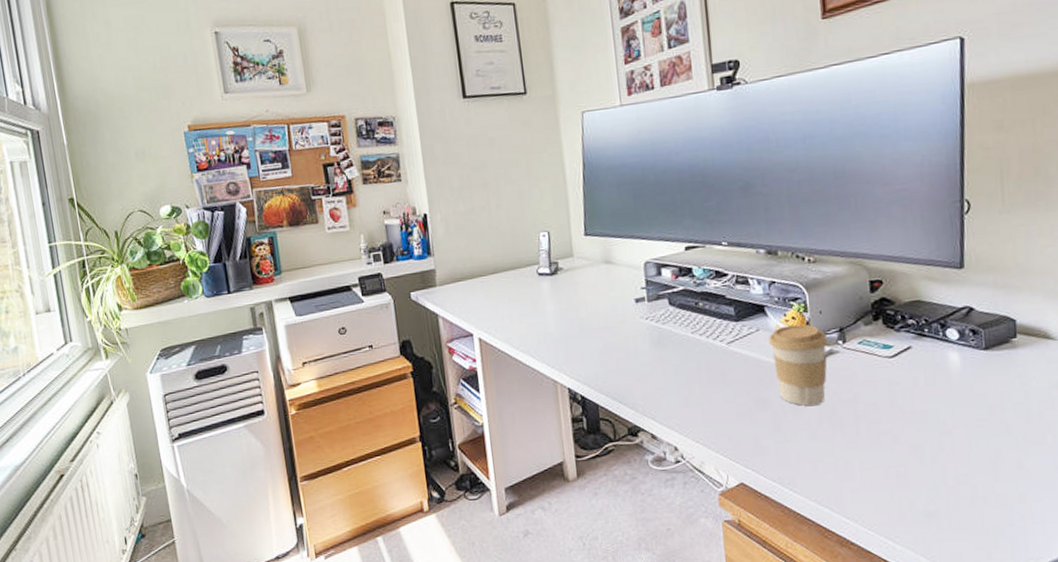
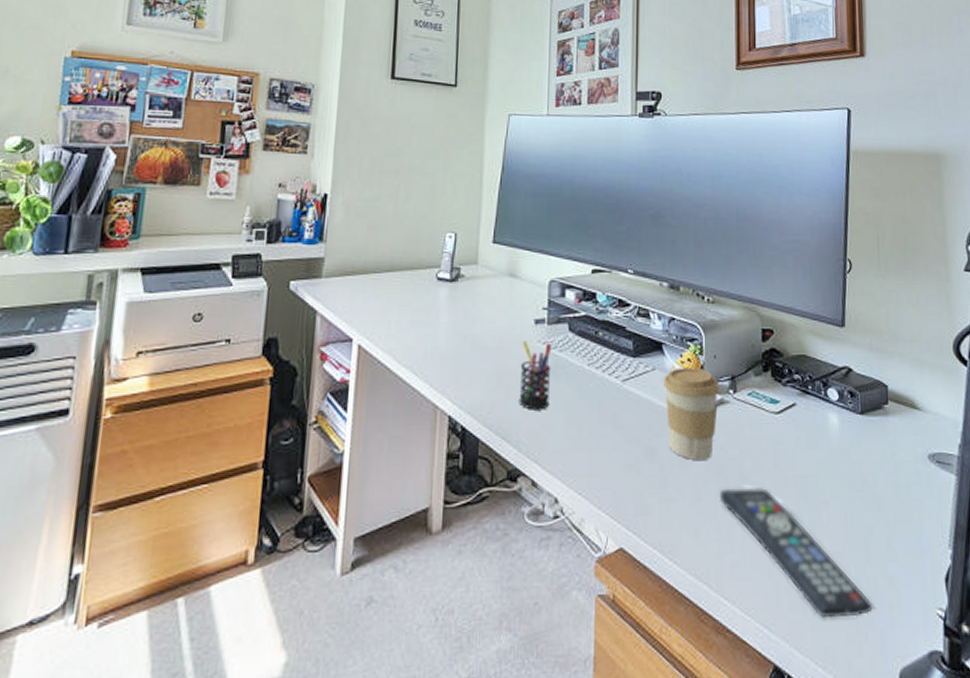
pen holder: none [626,318,659,377] -> present [519,341,552,410]
remote control: none [834,424,1004,530] -> present [719,488,874,618]

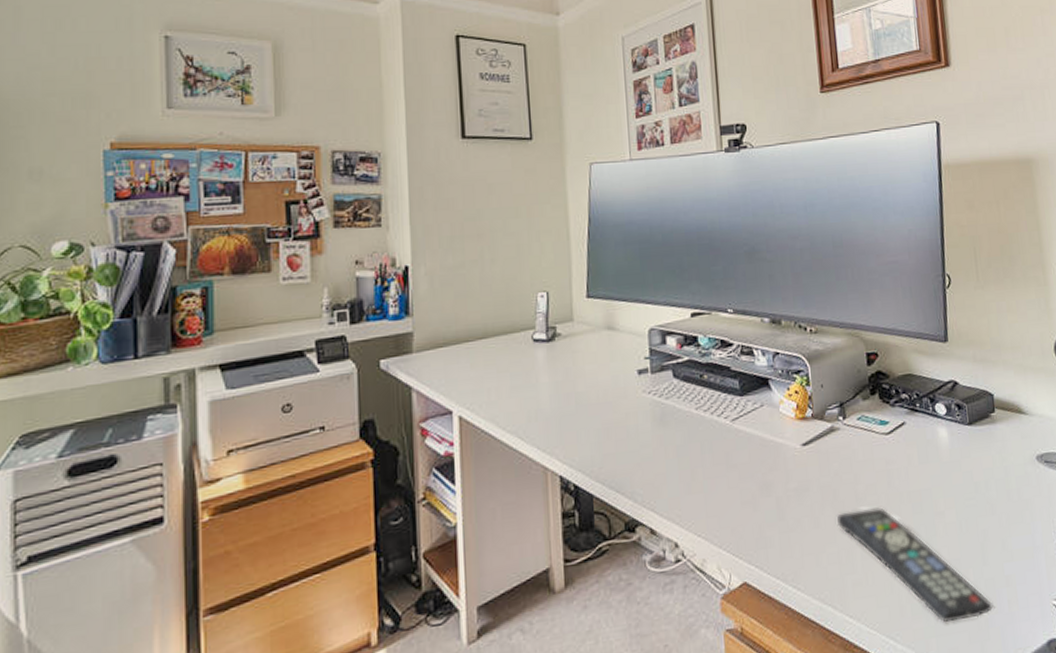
pen holder: present [519,341,552,410] -> none [627,391,660,461]
coffee cup: present [664,368,719,461] -> none [773,399,829,490]

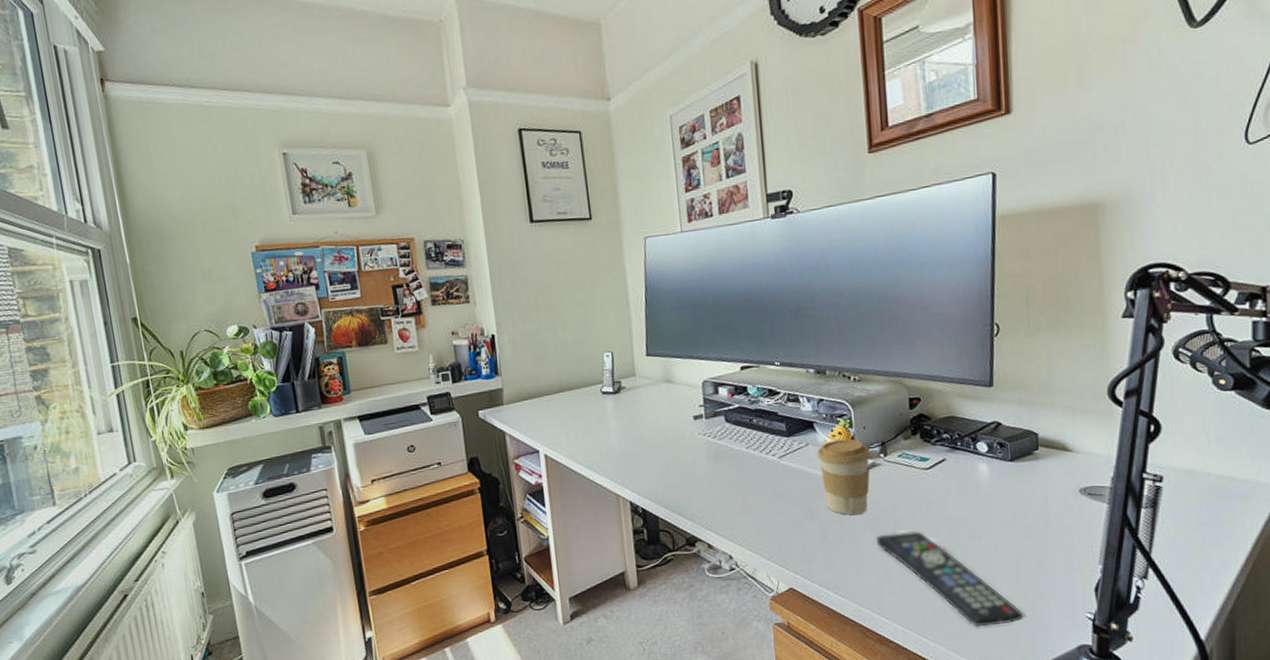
coffee cup: none [773,399,829,490] -> present [817,439,870,516]

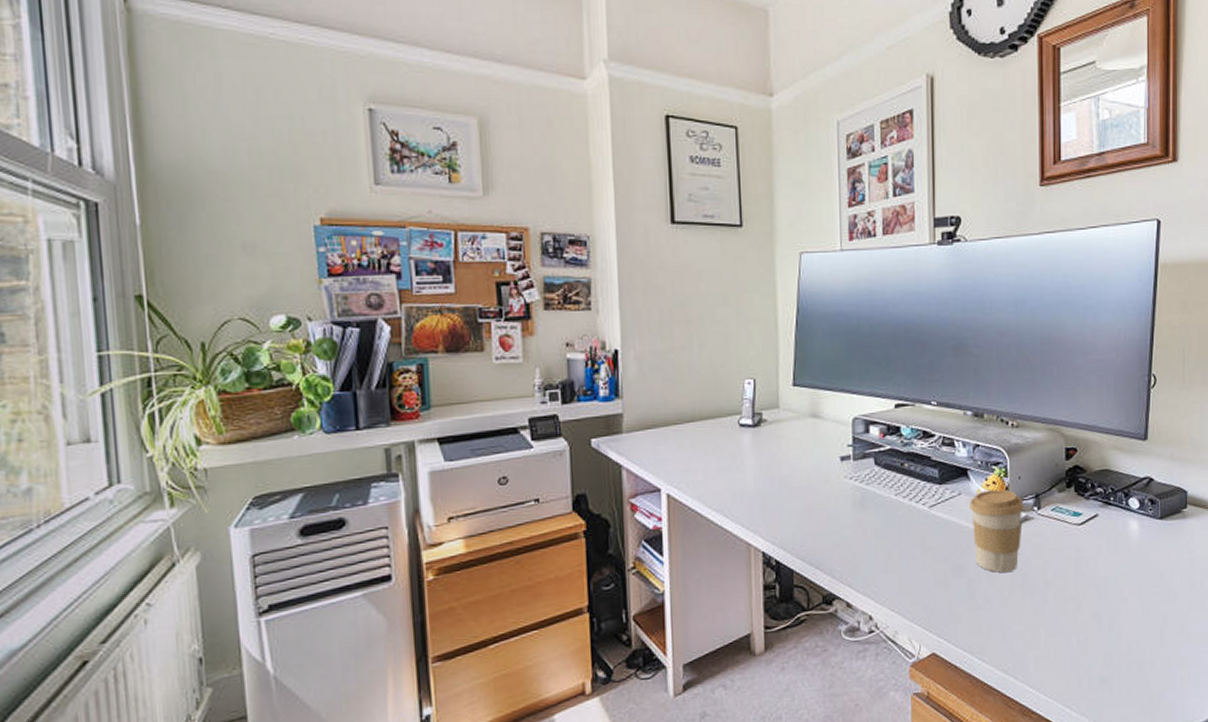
remote control: present [876,531,1025,627] -> none [1024,591,1166,695]

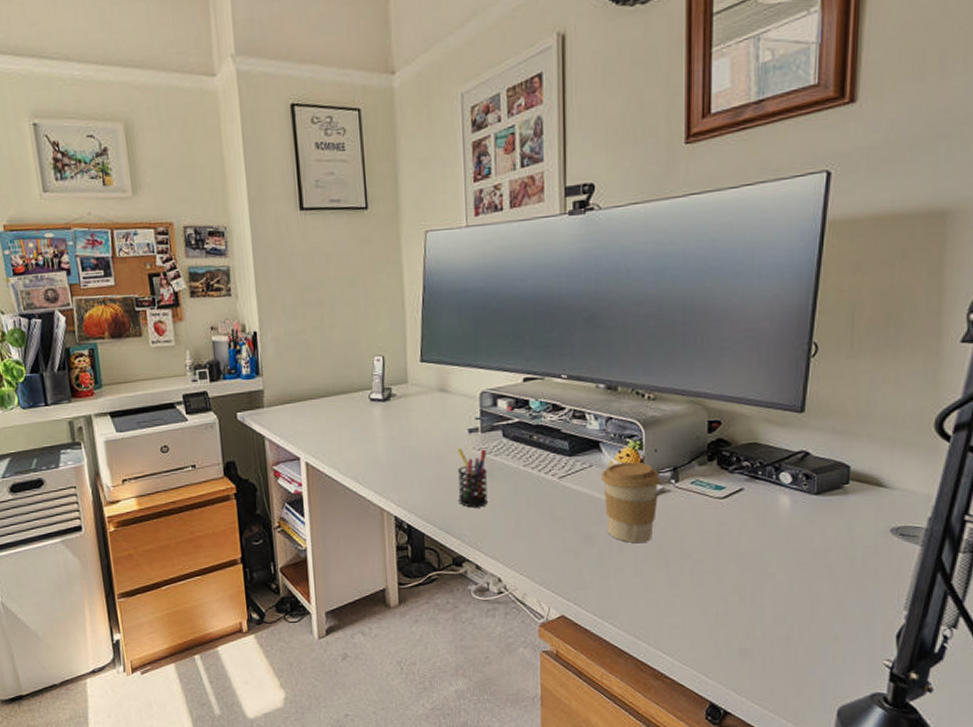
pen holder: none [828,477,859,541] -> present [457,449,488,508]

